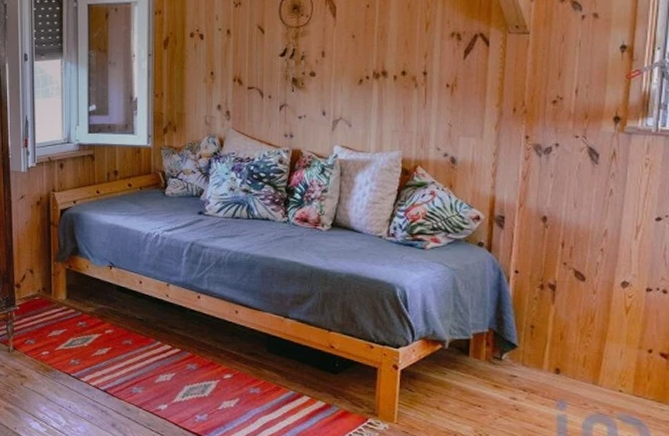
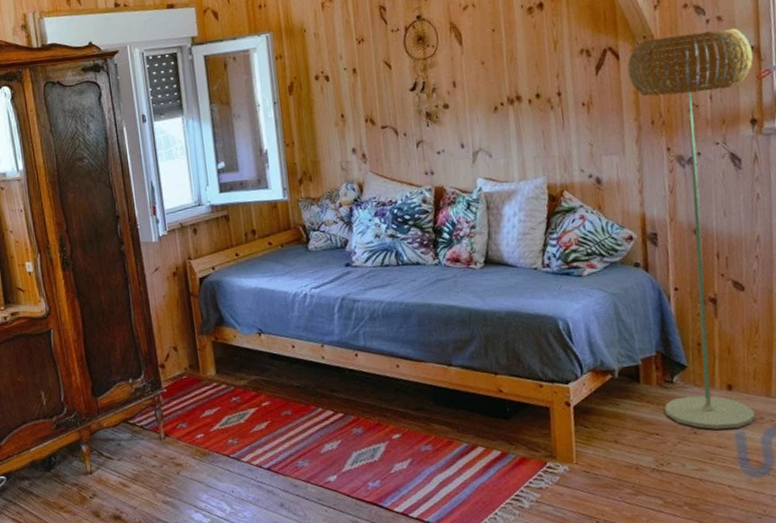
floor lamp: none [490,26,626,411] -> present [627,28,755,430]

